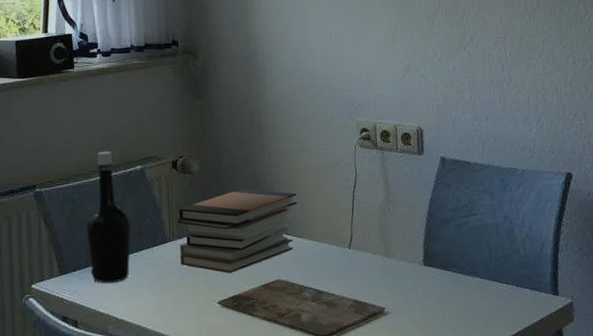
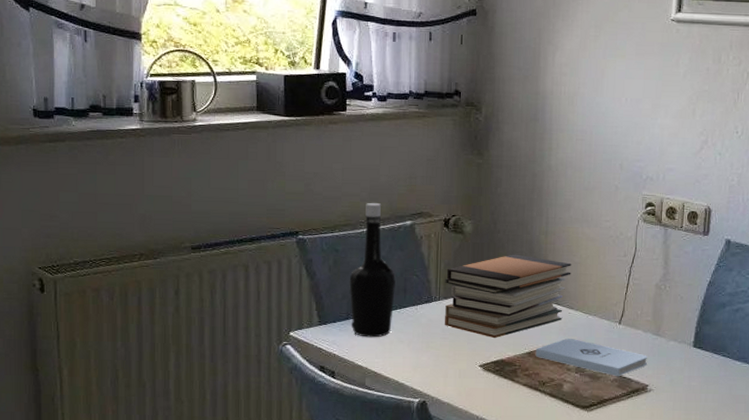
notepad: none [271,267,381,302] -> present [535,339,647,377]

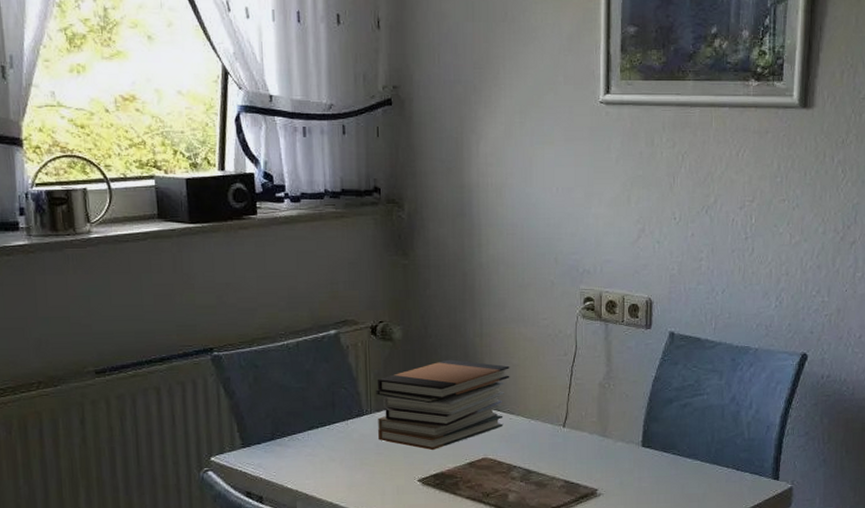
bottle: present [349,202,395,338] -> none [272,312,323,458]
notepad: present [535,339,647,377] -> none [477,445,595,483]

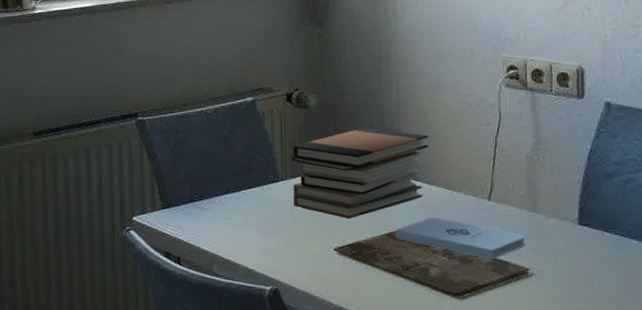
notepad: none [477,445,595,483] -> present [395,218,525,260]

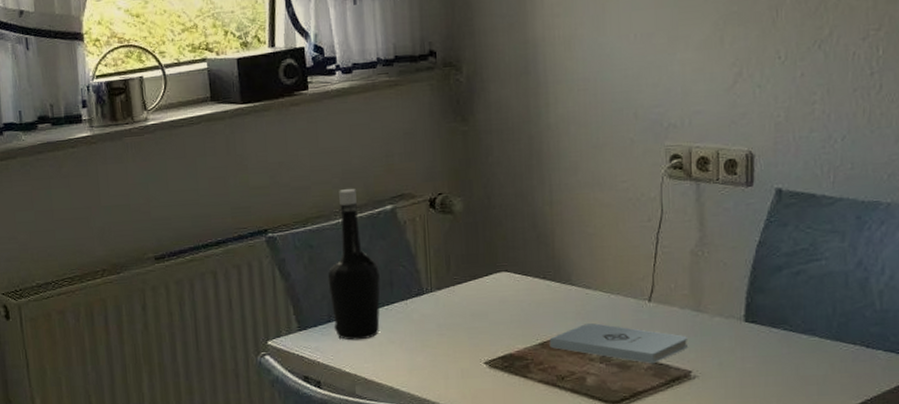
bottle: none [191,80,239,221] -> present [327,188,380,341]
book stack: present [291,127,429,218] -> none [436,231,585,330]

